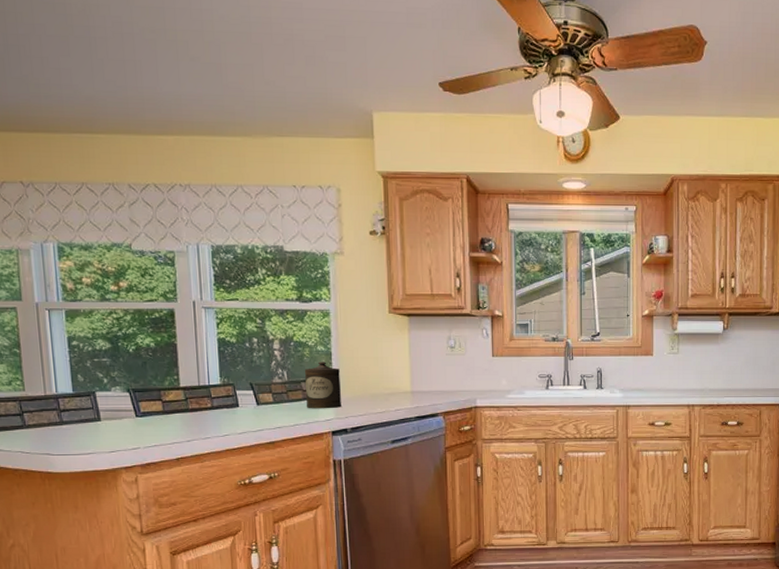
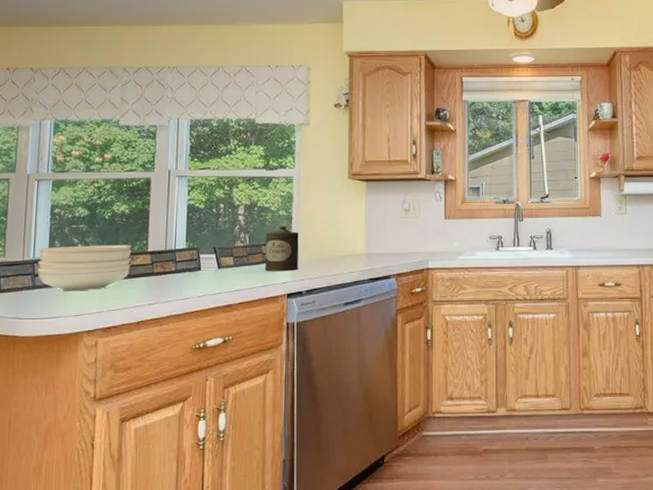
bowl: none [60,380,164,427] -> present [37,245,132,291]

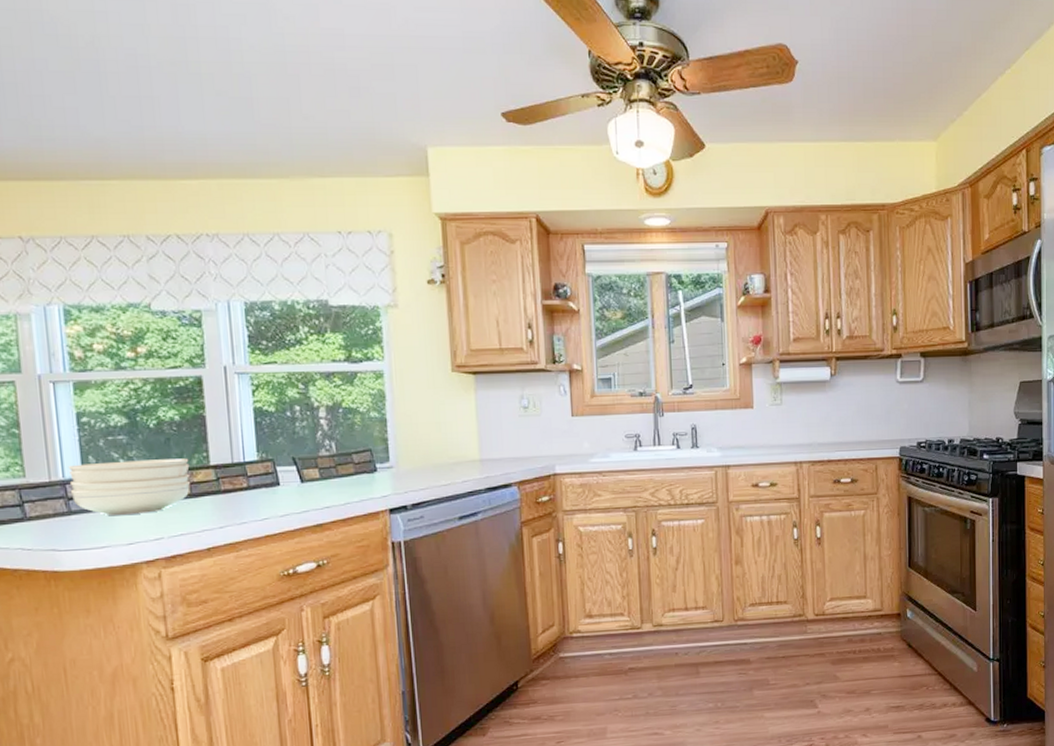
canister: present [264,226,299,272] -> none [355,429,400,485]

